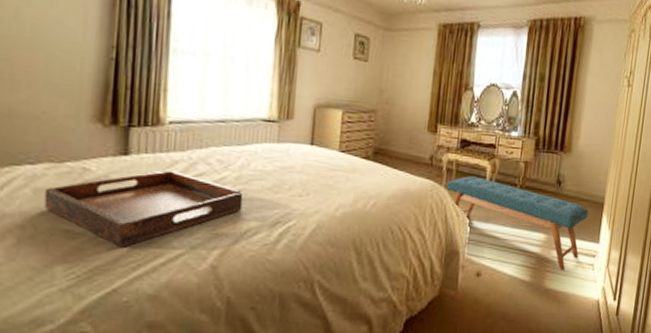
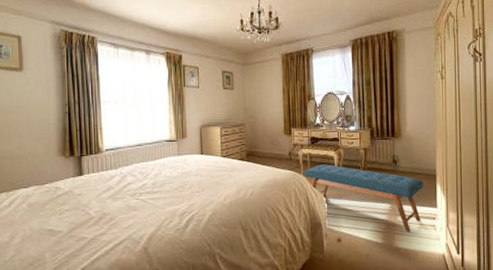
serving tray: present [44,169,243,247] -> none [35,182,160,239]

